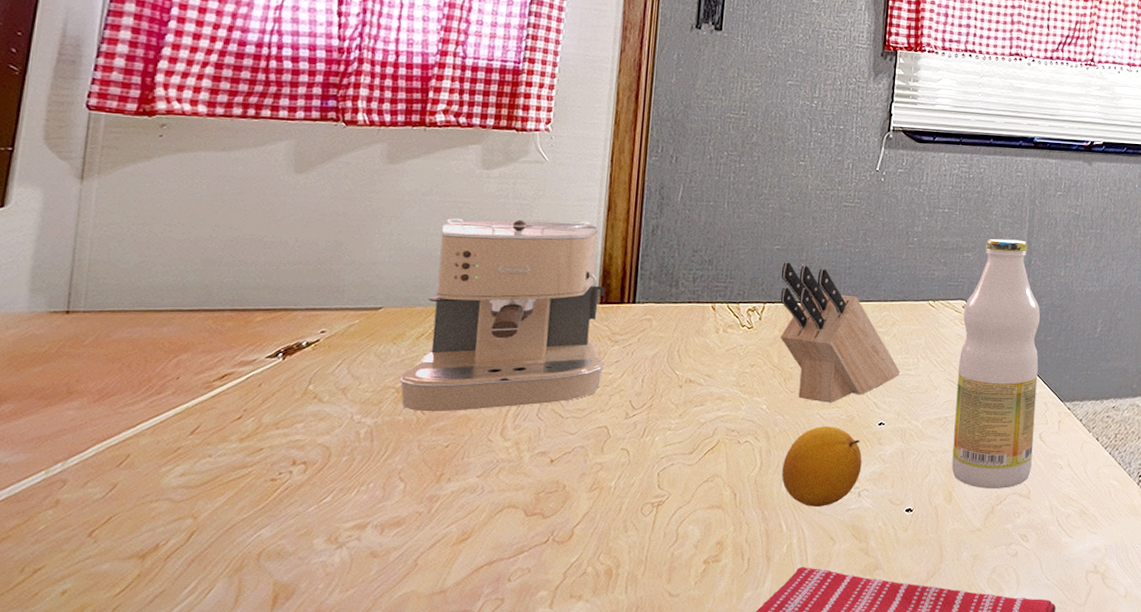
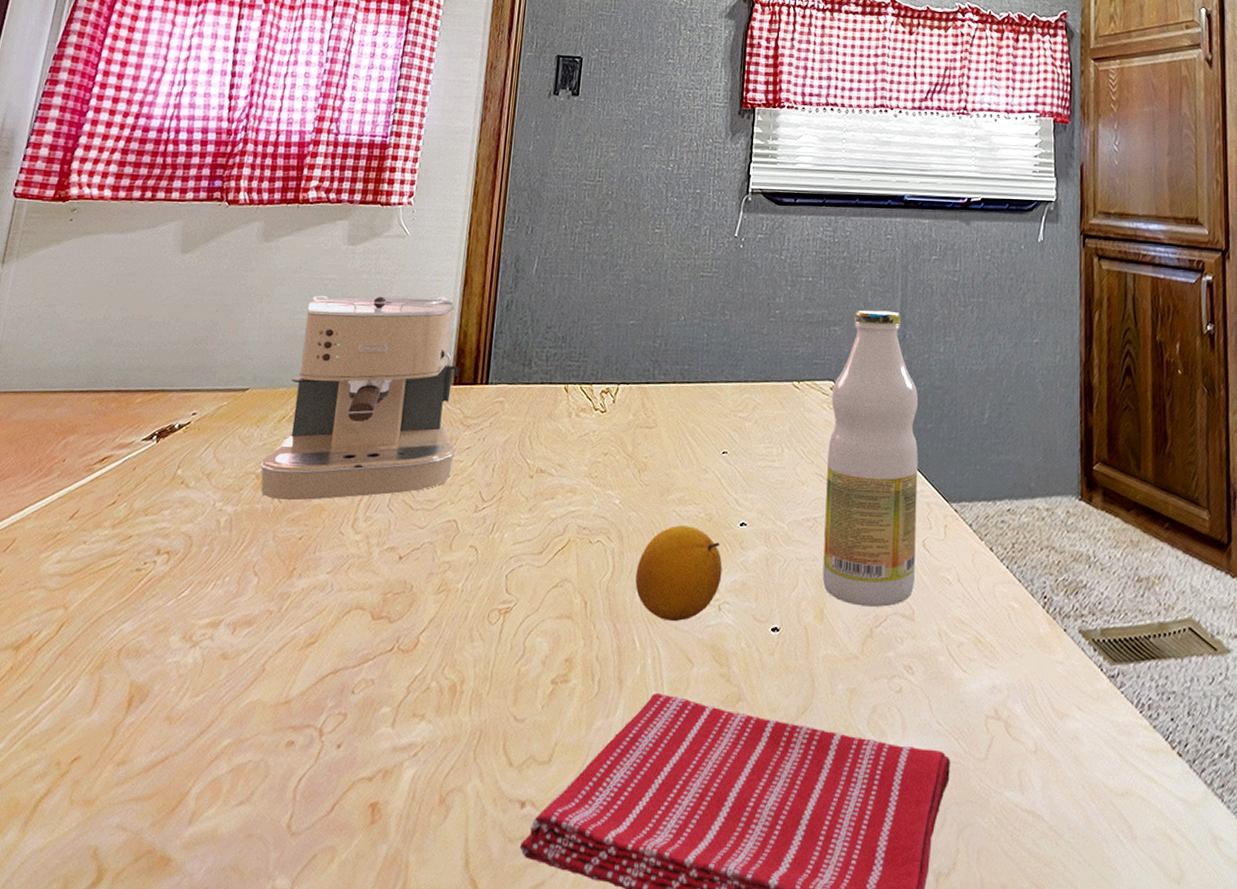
knife block: present [780,261,901,403] -> none [634,338,764,498]

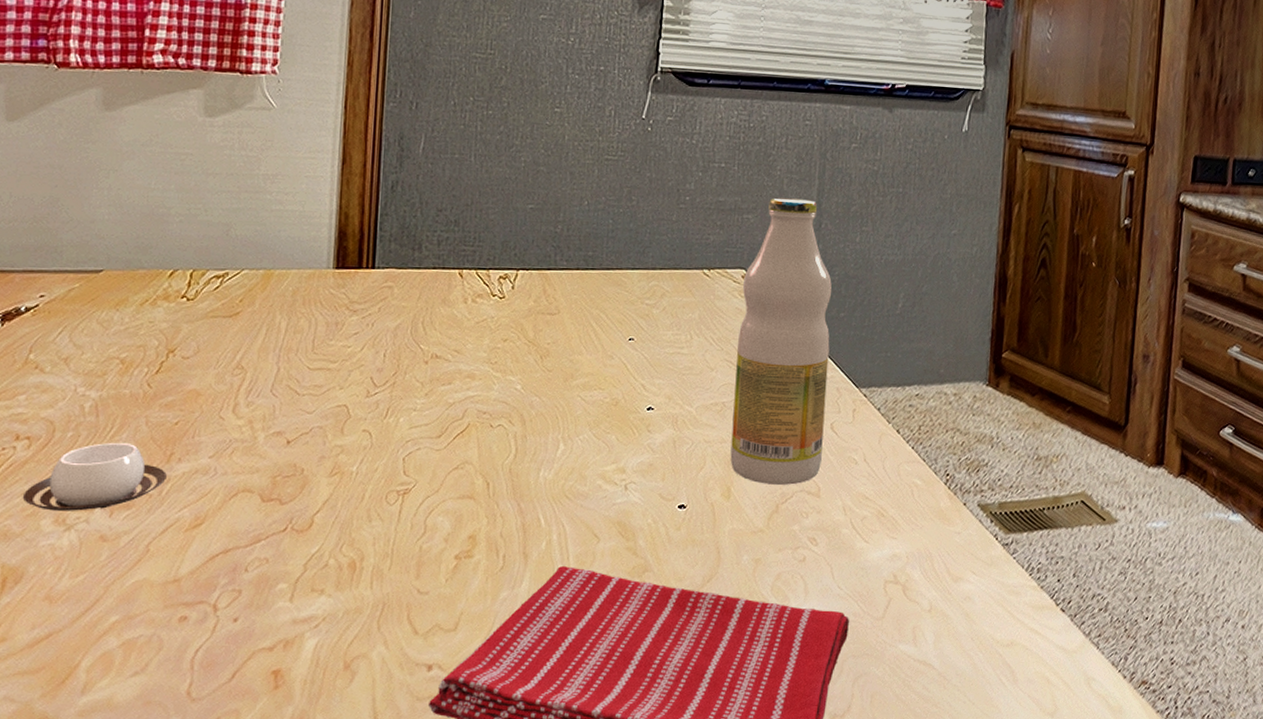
cup: none [156,557,288,628] -> present [22,442,167,511]
coffee maker: present [260,295,459,501] -> none [124,171,343,386]
fruit: present [635,525,722,621] -> none [539,410,629,500]

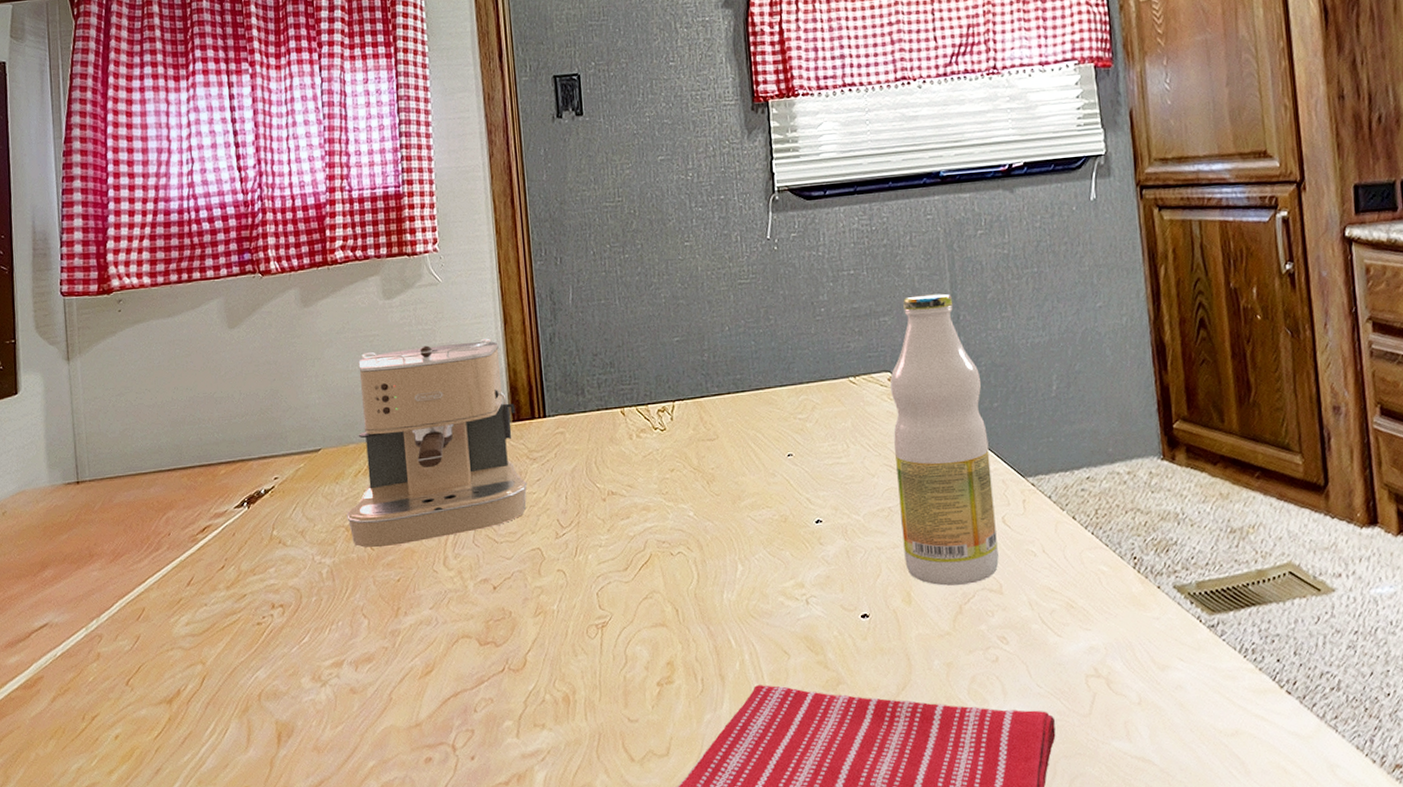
cup: present [22,442,167,511] -> none [283,602,397,670]
coffee maker: none [124,171,343,386] -> present [347,338,528,548]

